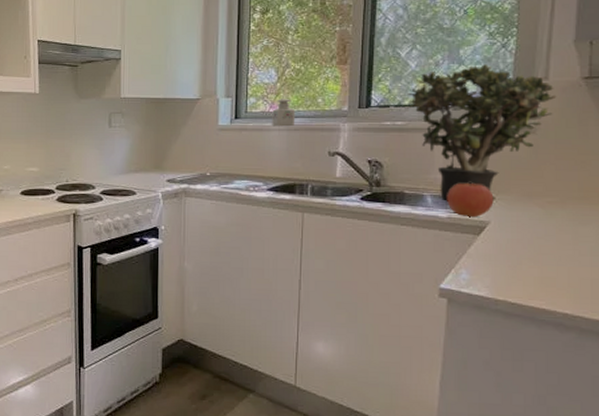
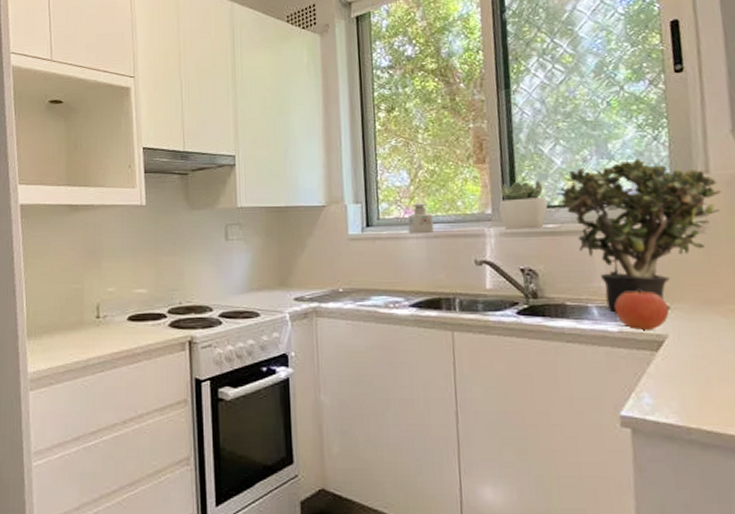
succulent plant: none [355,82,399,125] -> present [499,181,548,229]

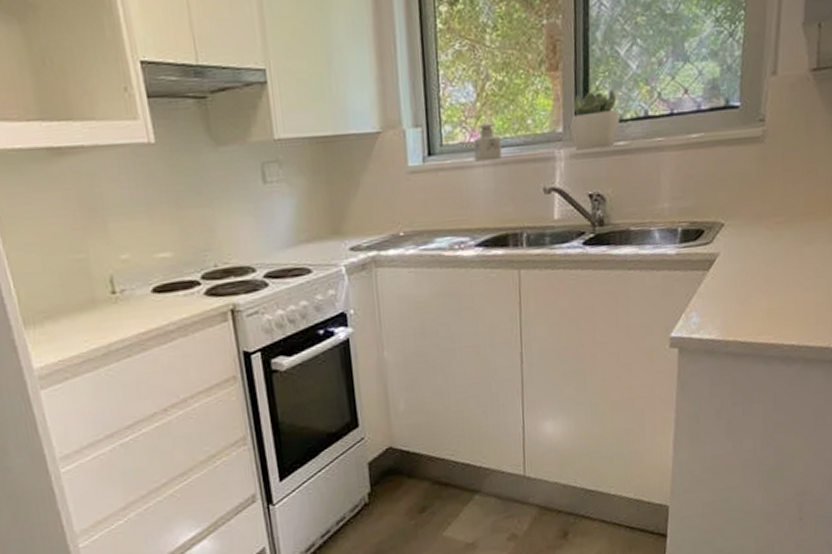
potted plant: present [554,159,722,313] -> none [626,60,785,235]
fruit: present [614,290,669,331] -> none [675,209,723,251]

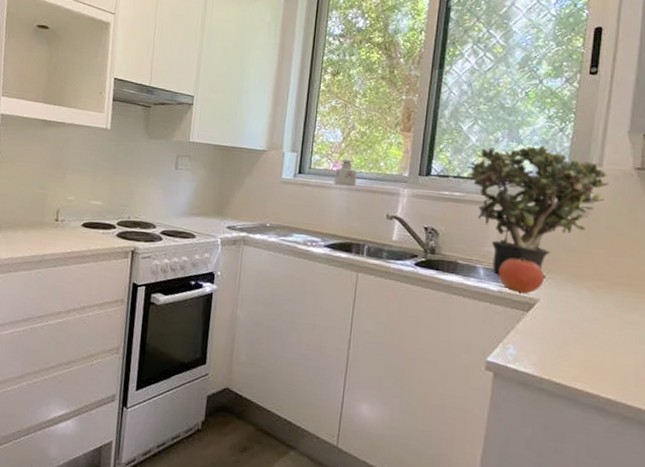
succulent plant: present [570,90,620,150] -> none [415,151,458,195]
potted plant: none [626,60,785,235] -> present [463,145,610,275]
fruit: none [675,209,723,251] -> present [499,258,544,294]

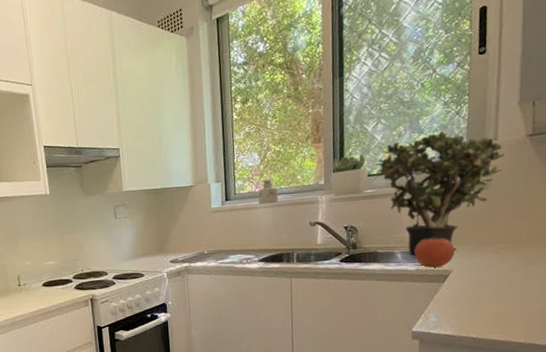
succulent plant: none [415,151,458,195] -> present [330,155,369,196]

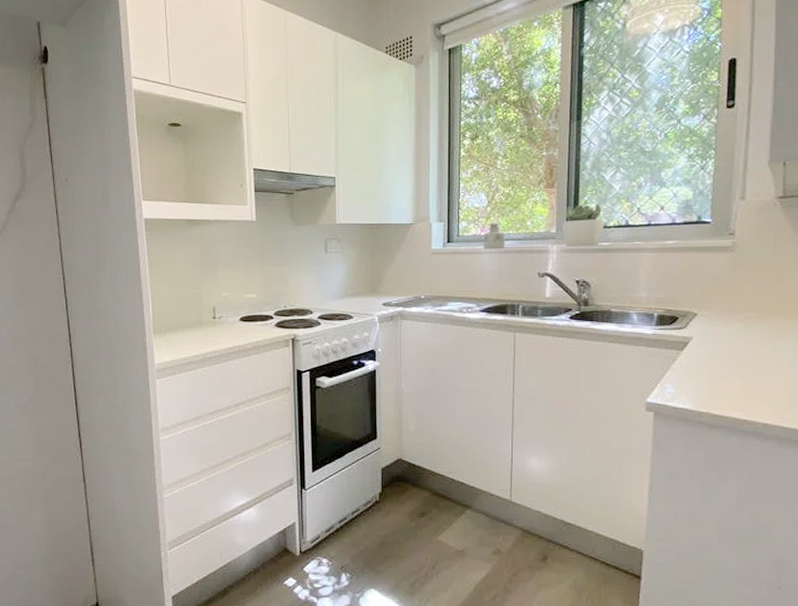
potted plant: present [374,131,506,256] -> none [610,186,753,319]
fruit: present [414,237,455,268] -> none [652,300,696,334]

